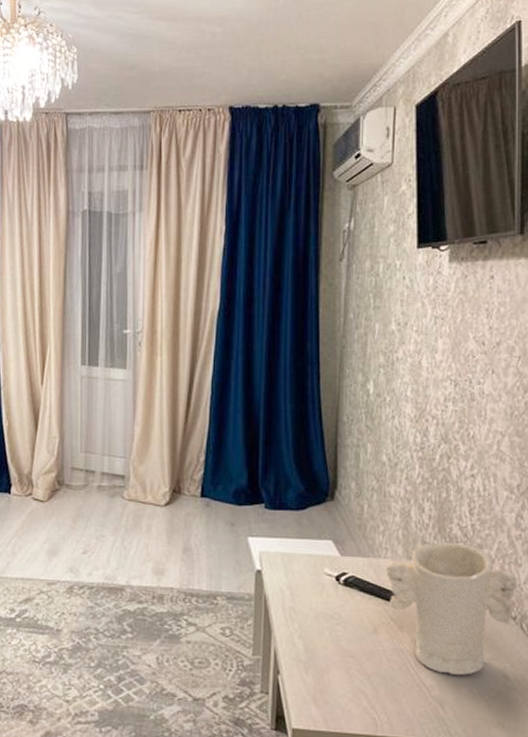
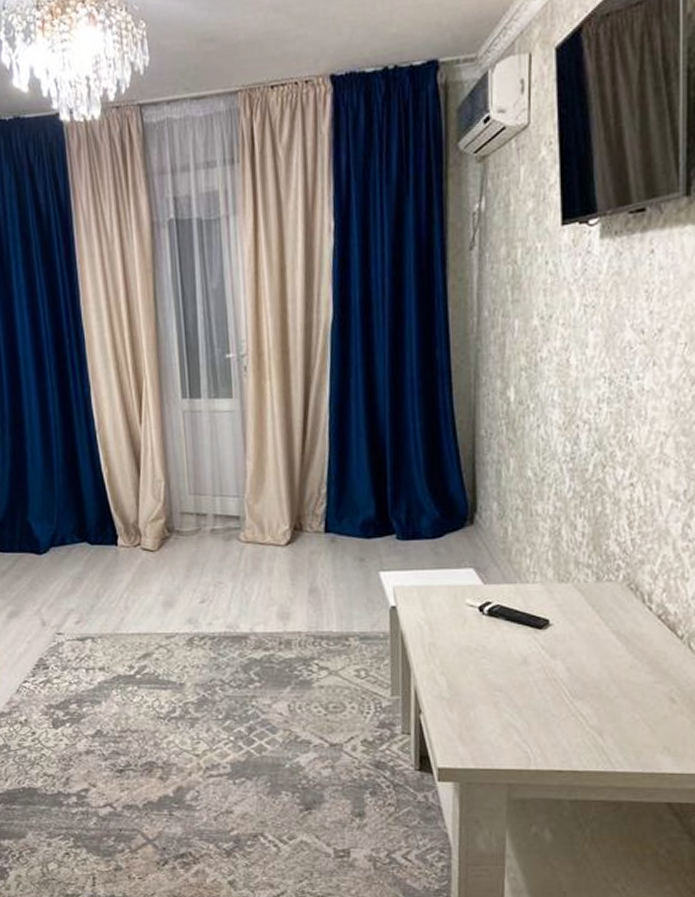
decorative vase: present [386,542,518,675] -> none [535,560,685,701]

